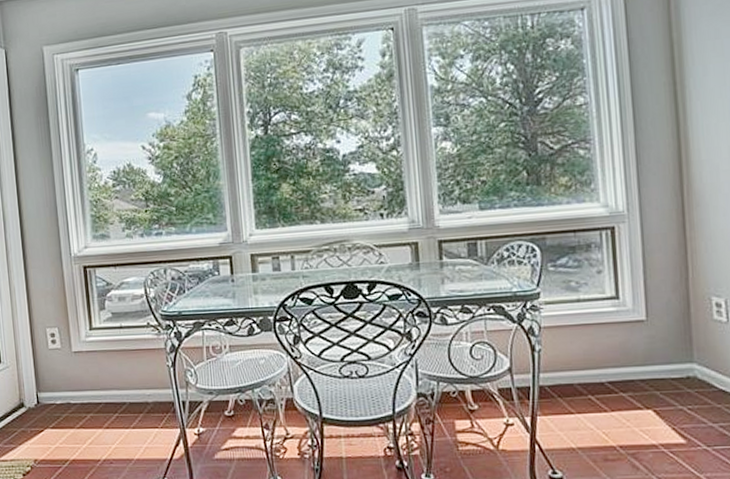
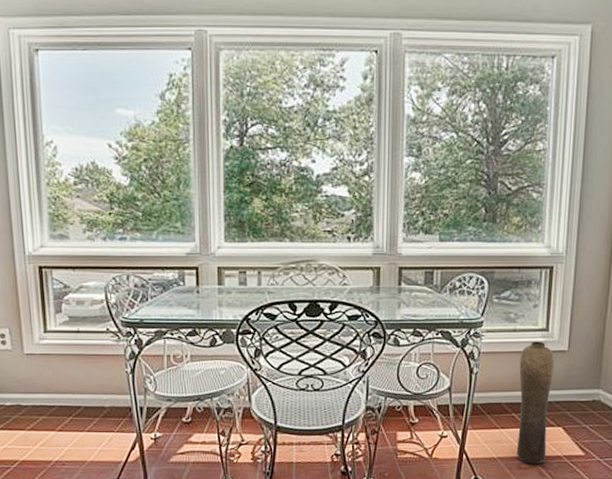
vase: none [589,311,638,455] -> present [516,341,555,464]

